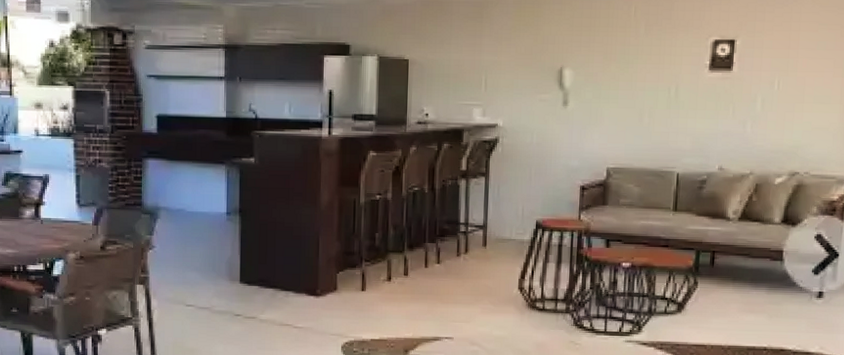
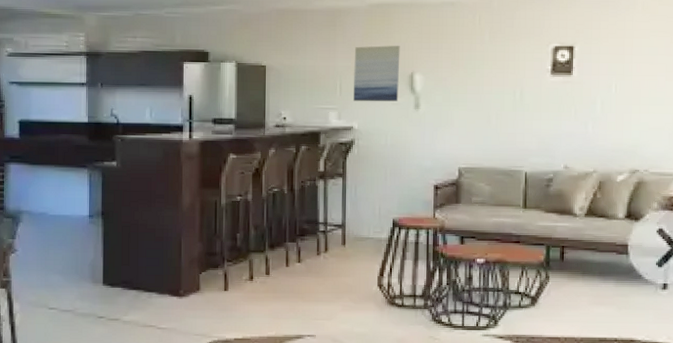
wall art: none [498,38,550,98] -> present [353,45,400,102]

